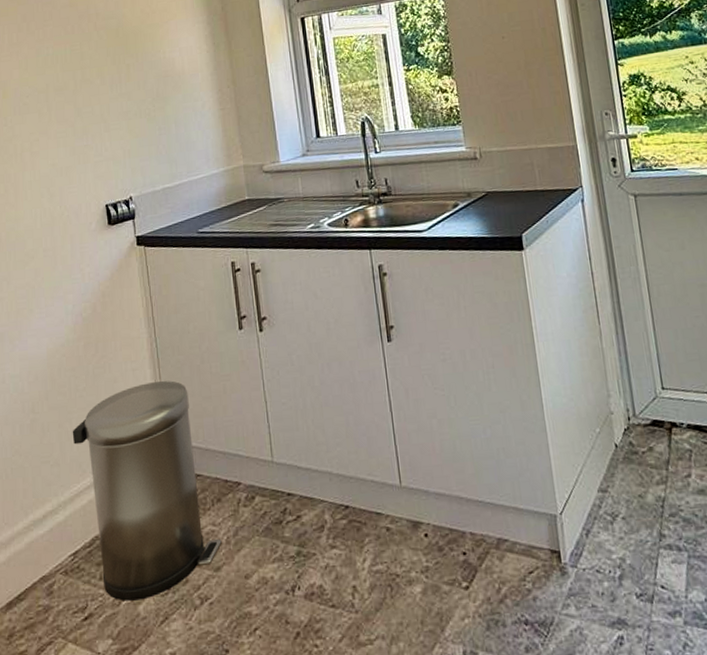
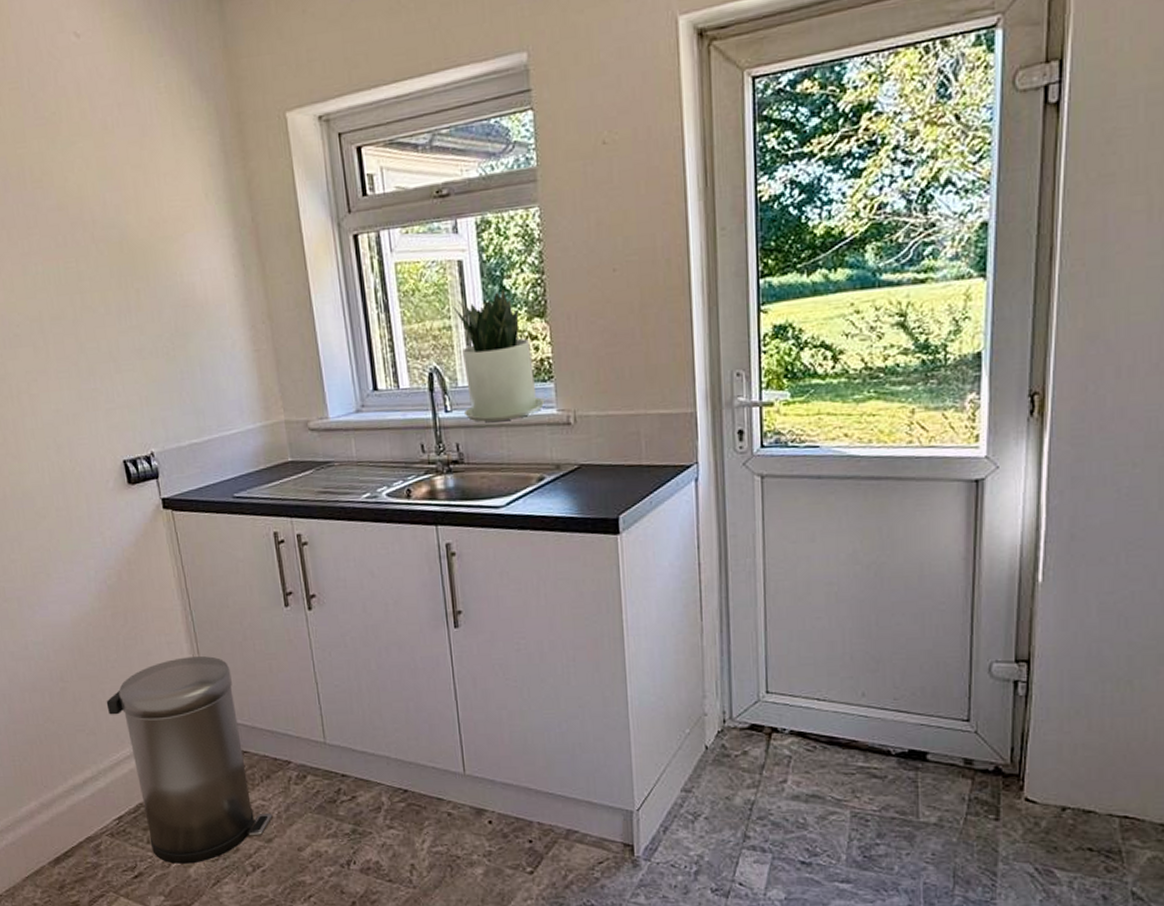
planter: none [378,55,456,160] -> present [451,289,545,422]

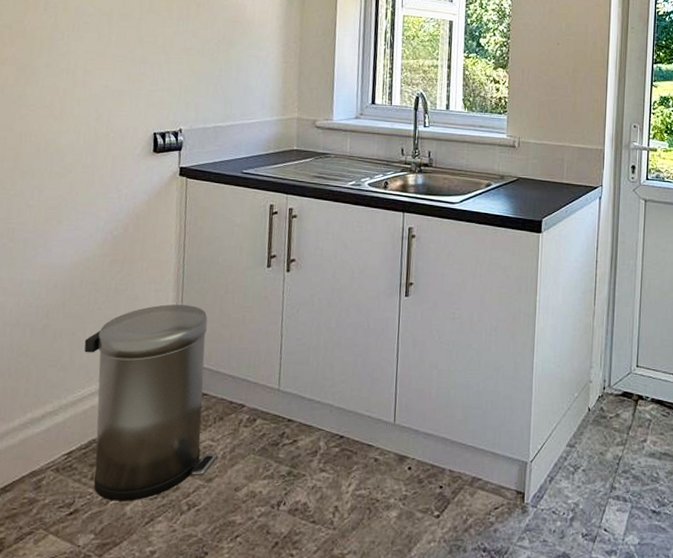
planter: present [451,289,545,422] -> none [438,45,499,139]

